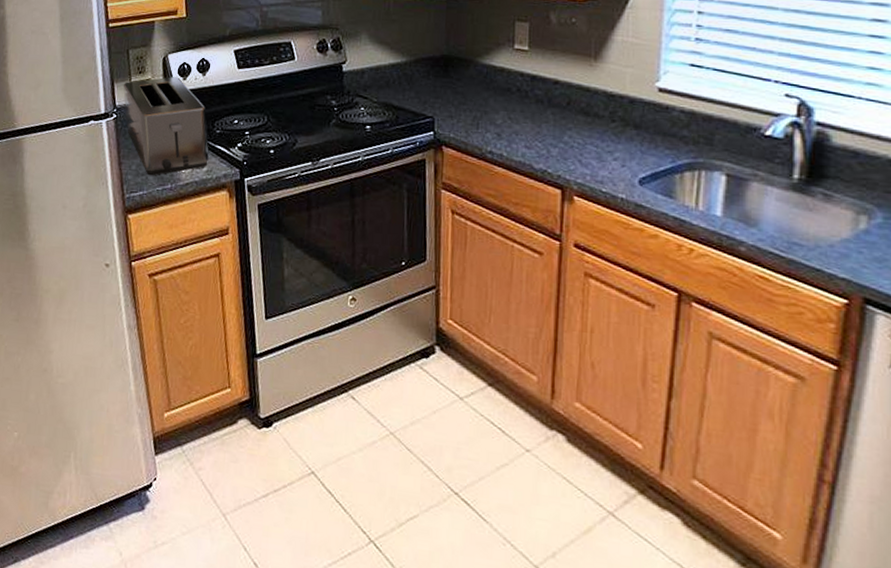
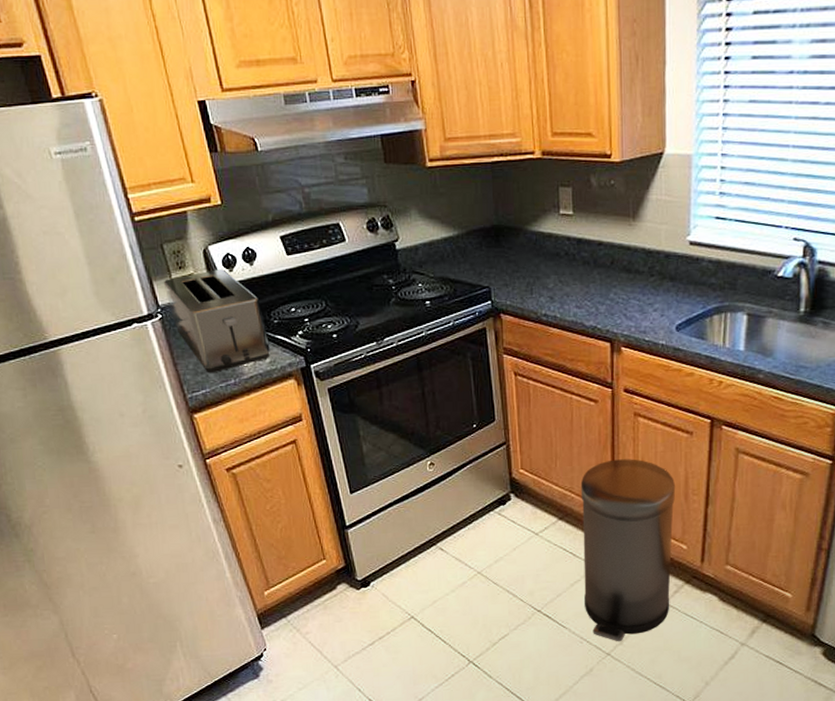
pedal bin: none [511,324,631,554] -> present [580,459,676,642]

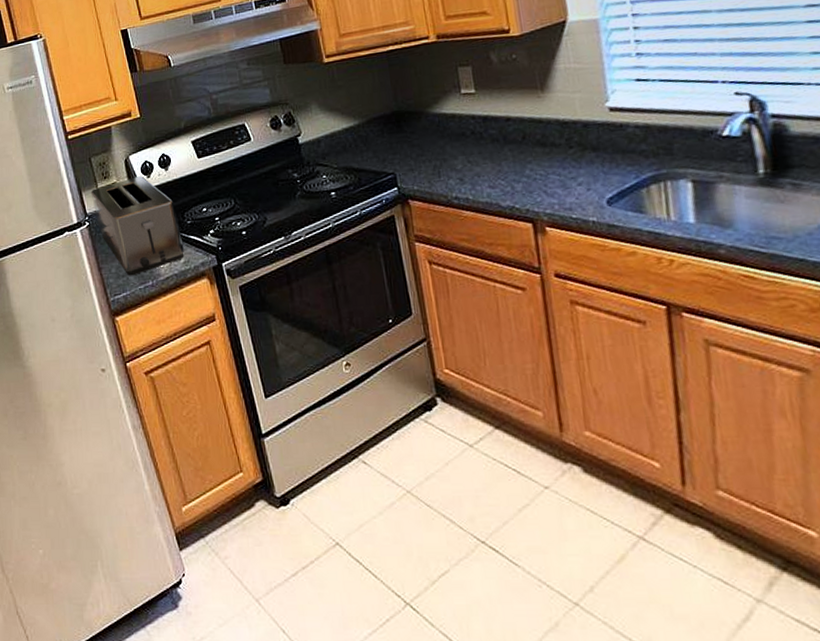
pedal bin: present [580,459,676,642] -> none [516,355,649,588]

